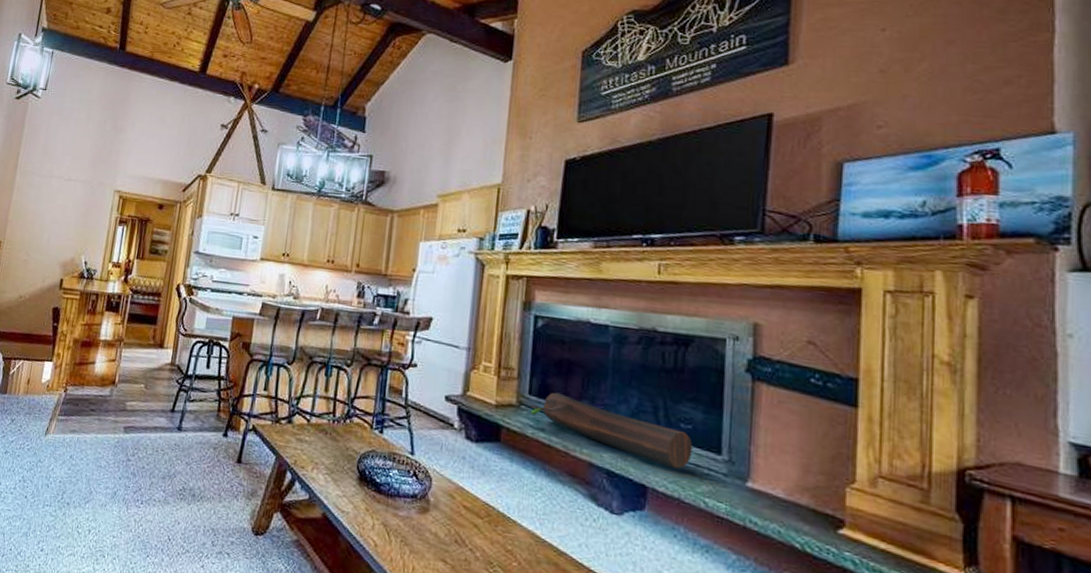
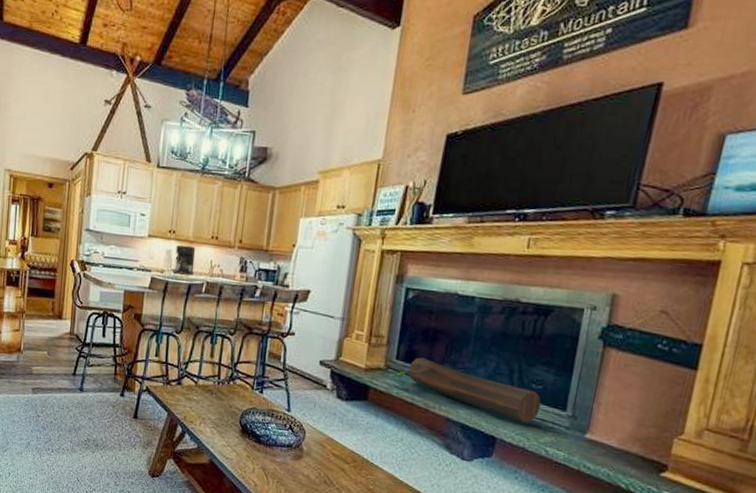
coffee maker: none [285,268,310,301] -> present [172,245,196,276]

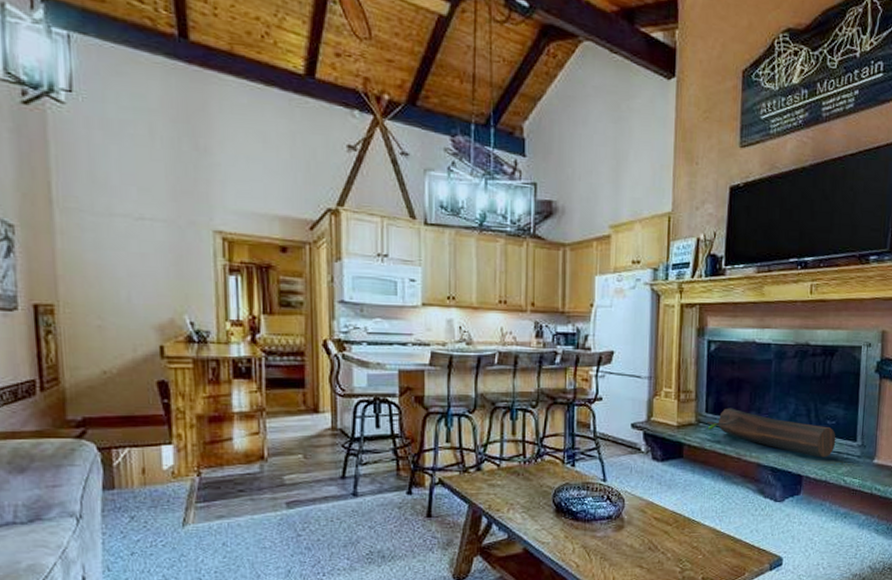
coffee maker: present [172,245,196,276] -> none [457,312,482,347]

